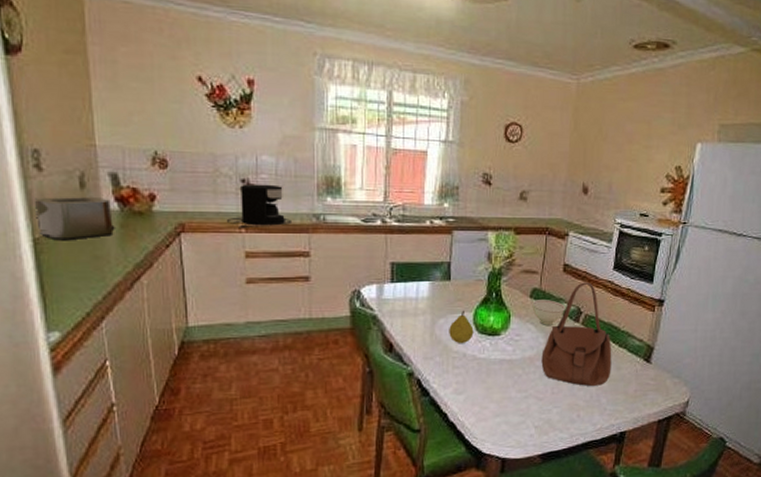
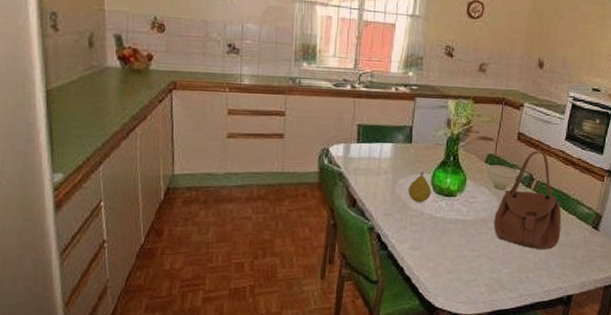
toaster: present [35,197,115,241] -> none [50,54,116,93]
coffee maker: present [226,184,291,229] -> none [212,48,270,88]

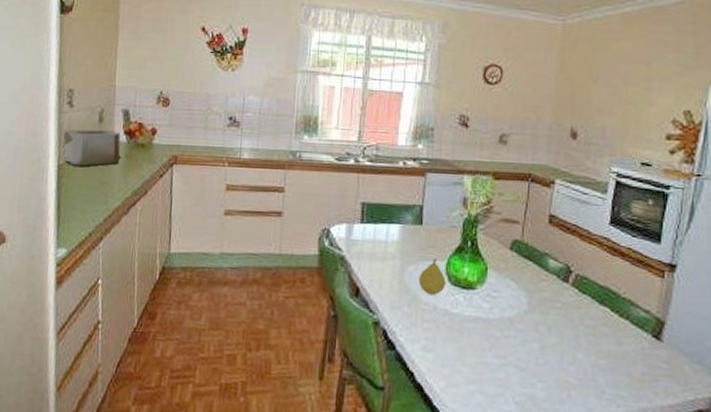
toaster: none [50,54,116,93] -> present [63,129,121,168]
bowl: present [487,165,519,190] -> none [512,253,553,283]
handbag: present [493,150,562,249] -> none [523,236,611,362]

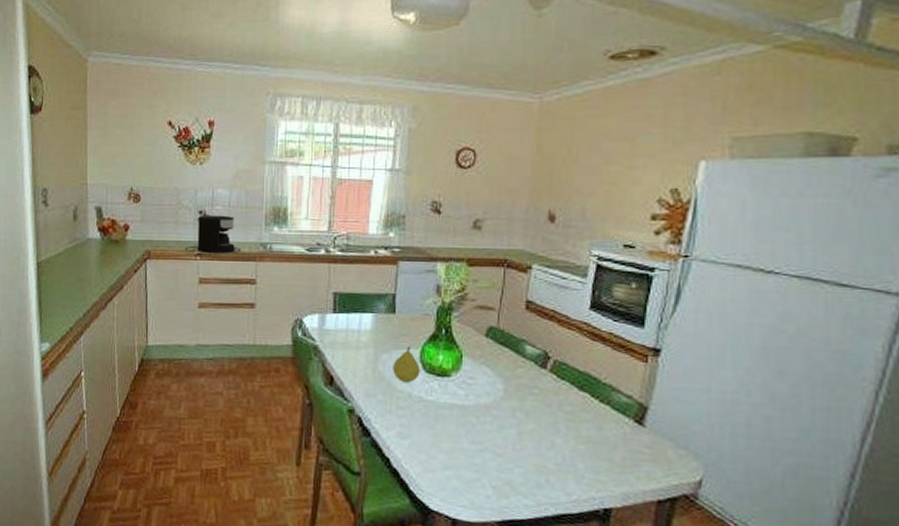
toaster: present [63,129,121,168] -> none [41,228,97,265]
coffee maker: none [212,121,270,163] -> present [184,215,241,256]

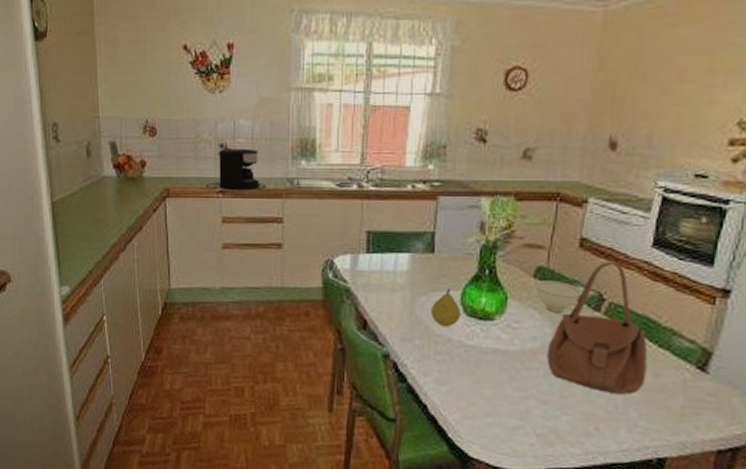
bowl: none [488,340,530,370] -> present [536,280,583,313]
handbag: none [499,322,590,447] -> present [547,261,648,394]

